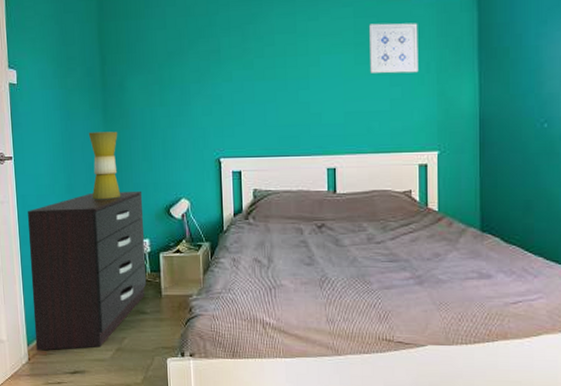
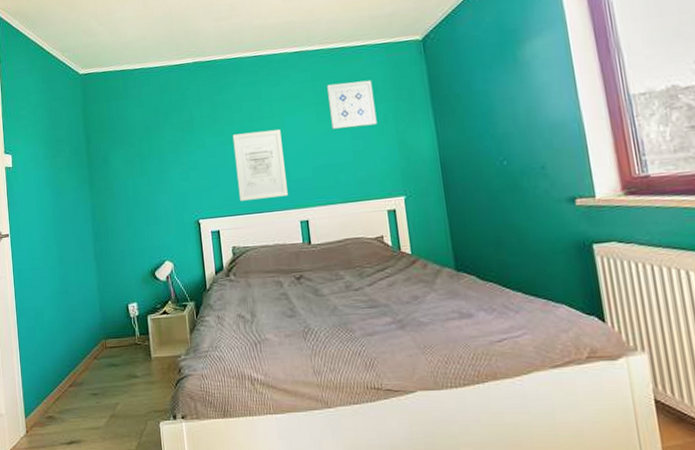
dresser: present [27,190,147,351] -> none [23,256,137,422]
table lamp: present [88,131,121,199] -> none [77,203,109,268]
wall art: none [262,68,317,142] -> present [232,129,288,201]

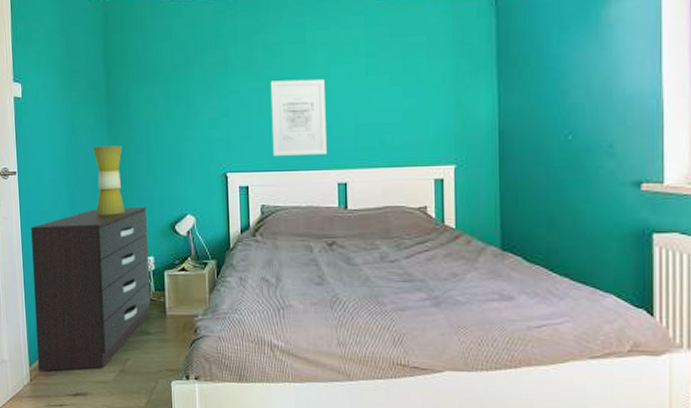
dresser: none [23,256,137,422] -> present [30,206,151,372]
table lamp: none [77,203,109,268] -> present [92,145,126,215]
wall art: present [326,80,377,129] -> none [380,31,434,85]

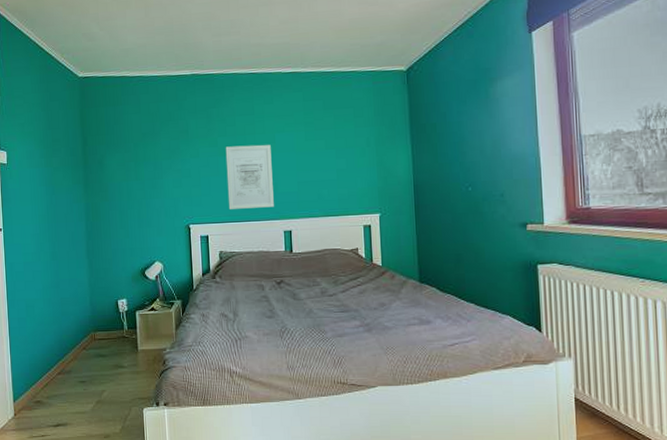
dresser: present [30,206,151,372] -> none [15,255,125,406]
table lamp: present [92,145,126,215] -> none [71,203,101,264]

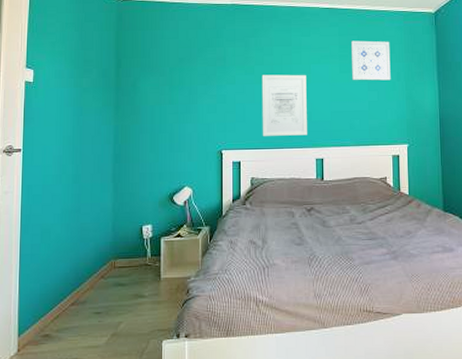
wall art: none [316,104,360,148] -> present [350,40,391,81]

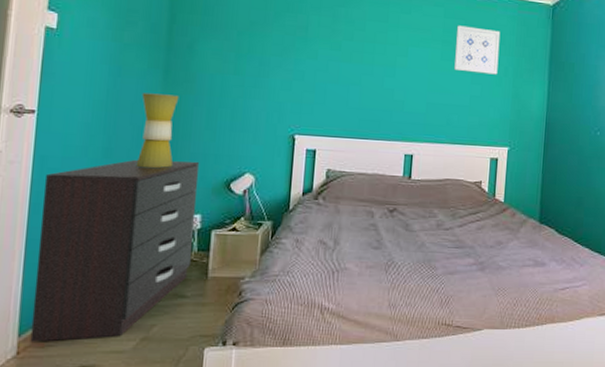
dresser: none [27,180,148,341] -> present [30,159,200,342]
table lamp: none [98,126,128,188] -> present [135,93,179,168]
wall art: present [261,74,307,136] -> none [344,52,402,127]

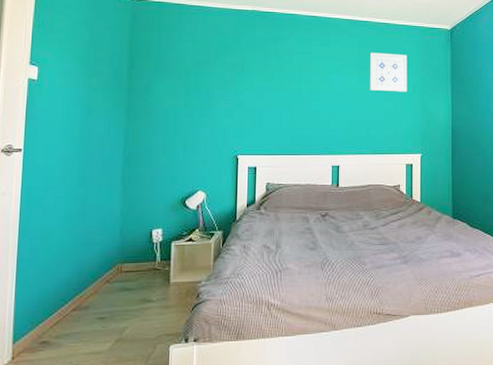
dresser: present [30,159,200,342] -> none [22,183,159,348]
table lamp: present [135,93,179,168] -> none [106,128,140,191]

